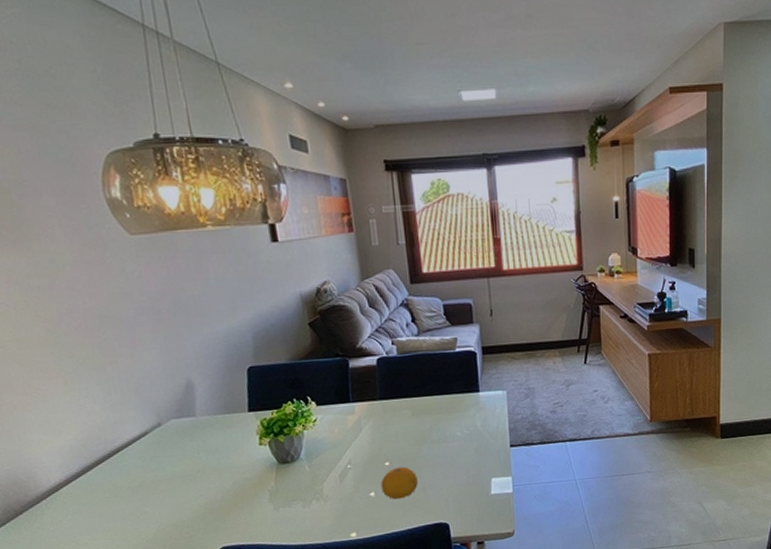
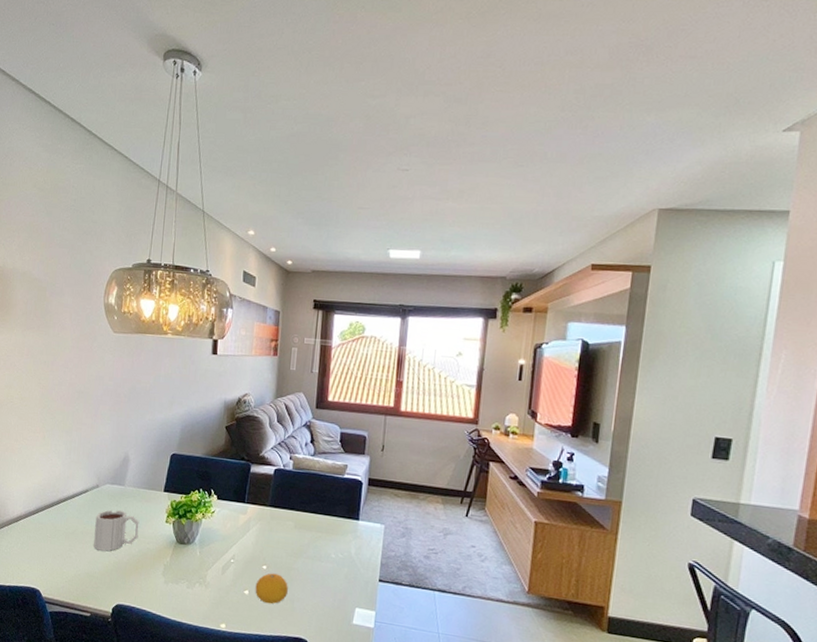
mug: none [167,444,229,496] -> present [94,509,140,551]

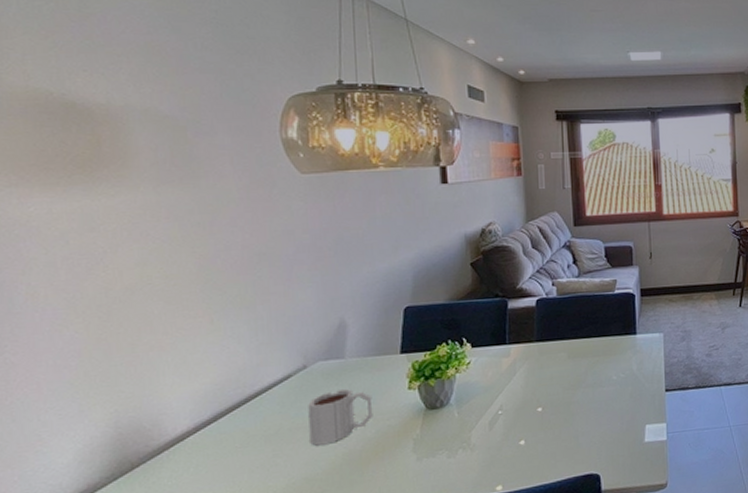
fruit: present [255,573,288,604] -> none [532,412,570,449]

